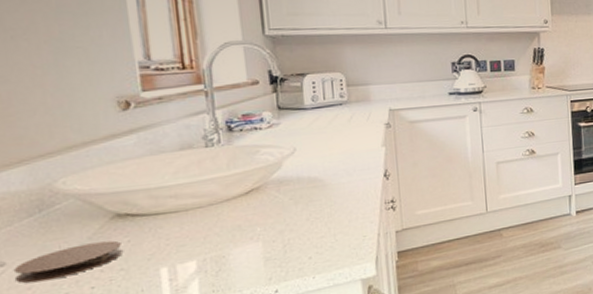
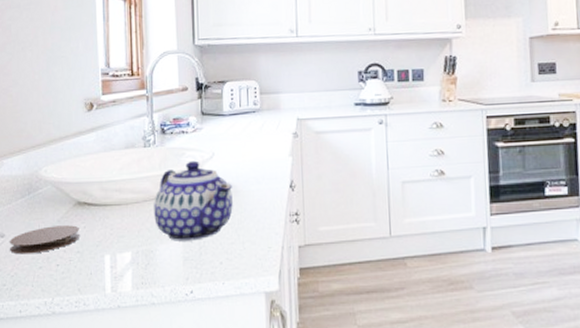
teapot: none [222,157,321,243] -> present [154,160,233,241]

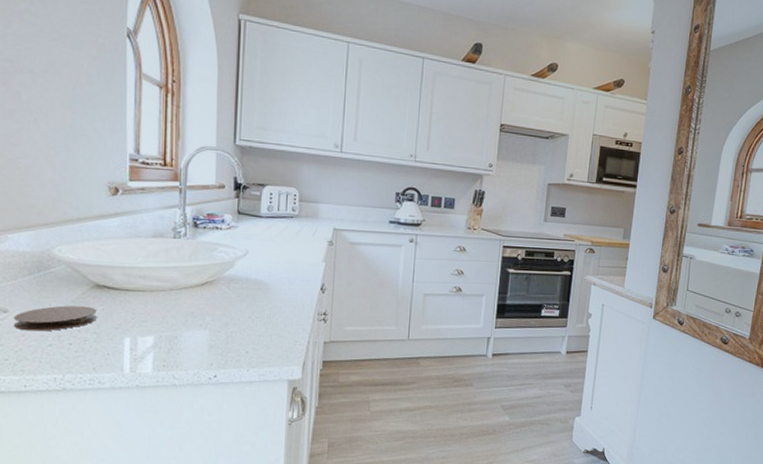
teapot: present [154,160,233,241] -> none [181,256,264,331]

